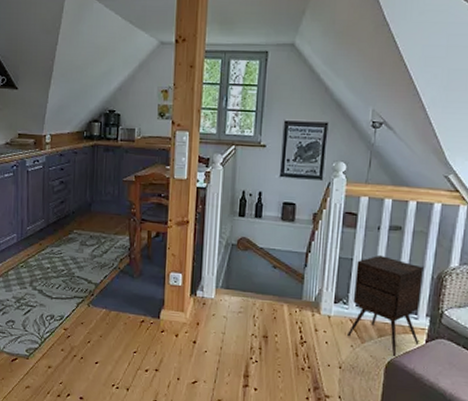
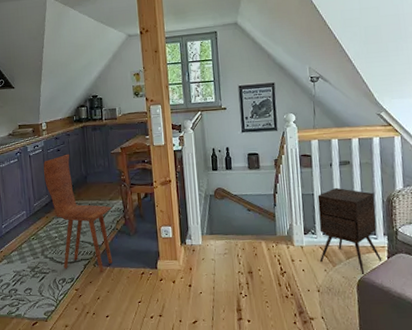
dining chair: none [42,174,116,314] -> present [43,153,112,272]

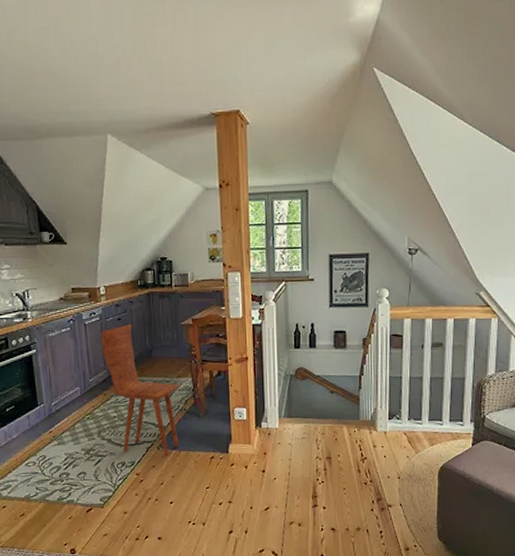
side table: present [317,187,382,276] -> none [403,370,467,463]

